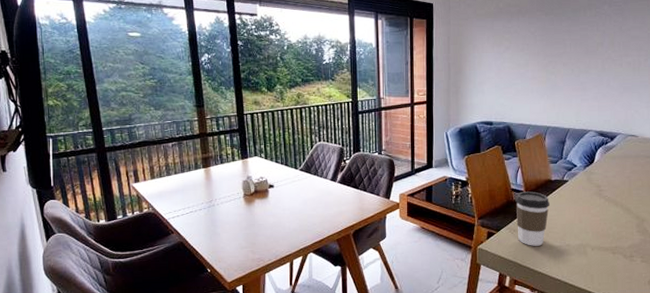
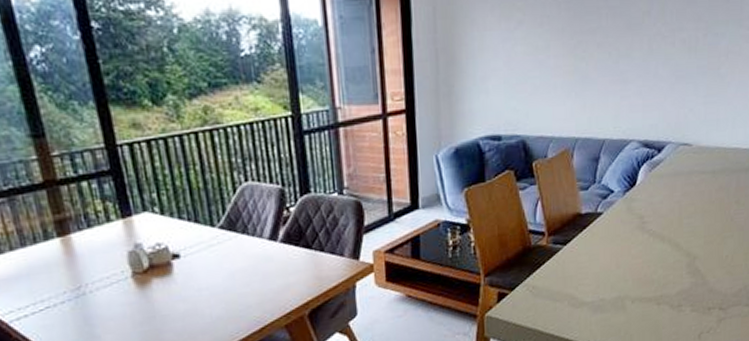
coffee cup: present [515,191,550,246] -> none [534,231,579,306]

